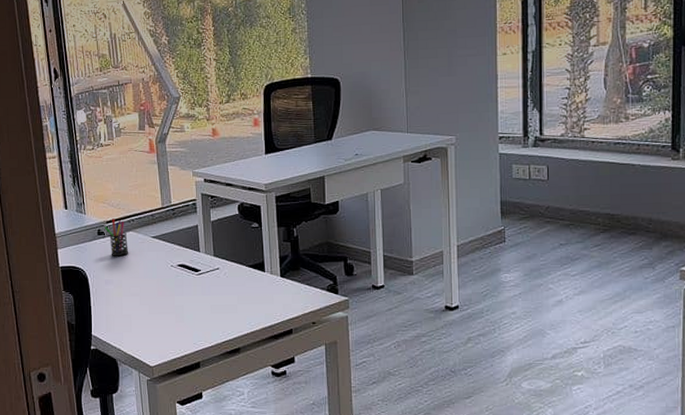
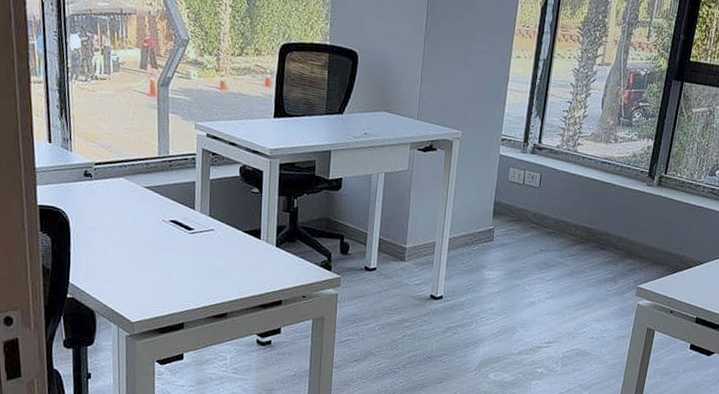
pen holder: present [104,218,129,256] -> none [91,161,118,203]

